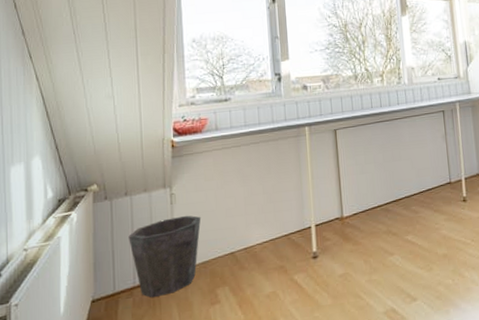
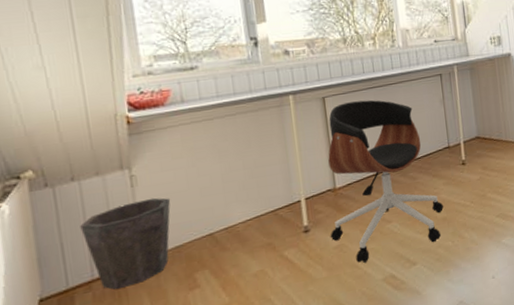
office chair: none [336,133,445,294] -> present [328,100,444,263]

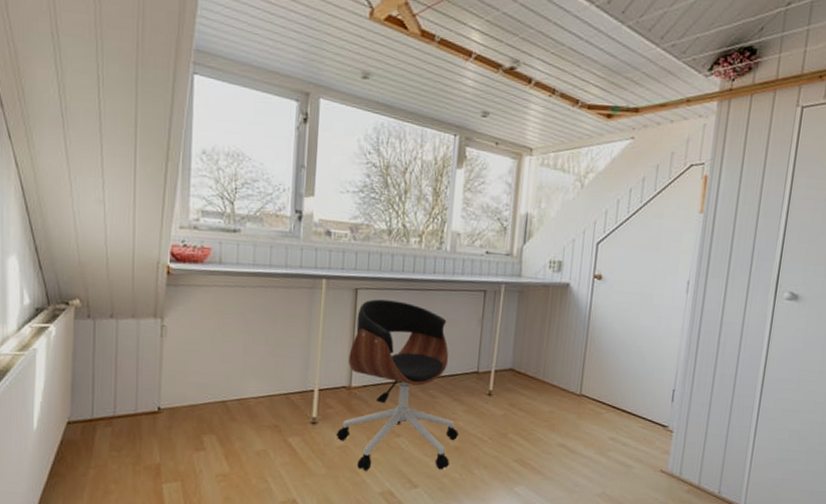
waste bin: present [80,197,171,290] -> none [111,351,194,432]

